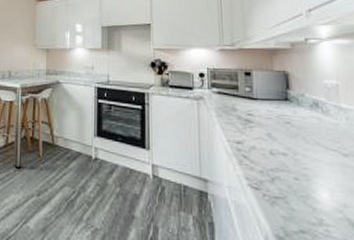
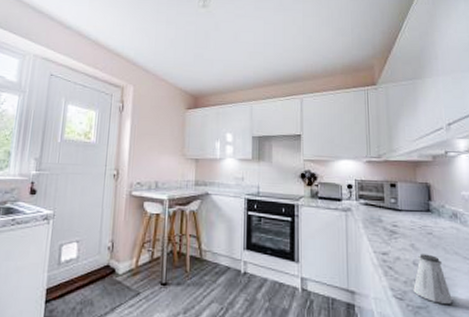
saltshaker: none [270,143,313,195] -> present [413,254,452,304]

